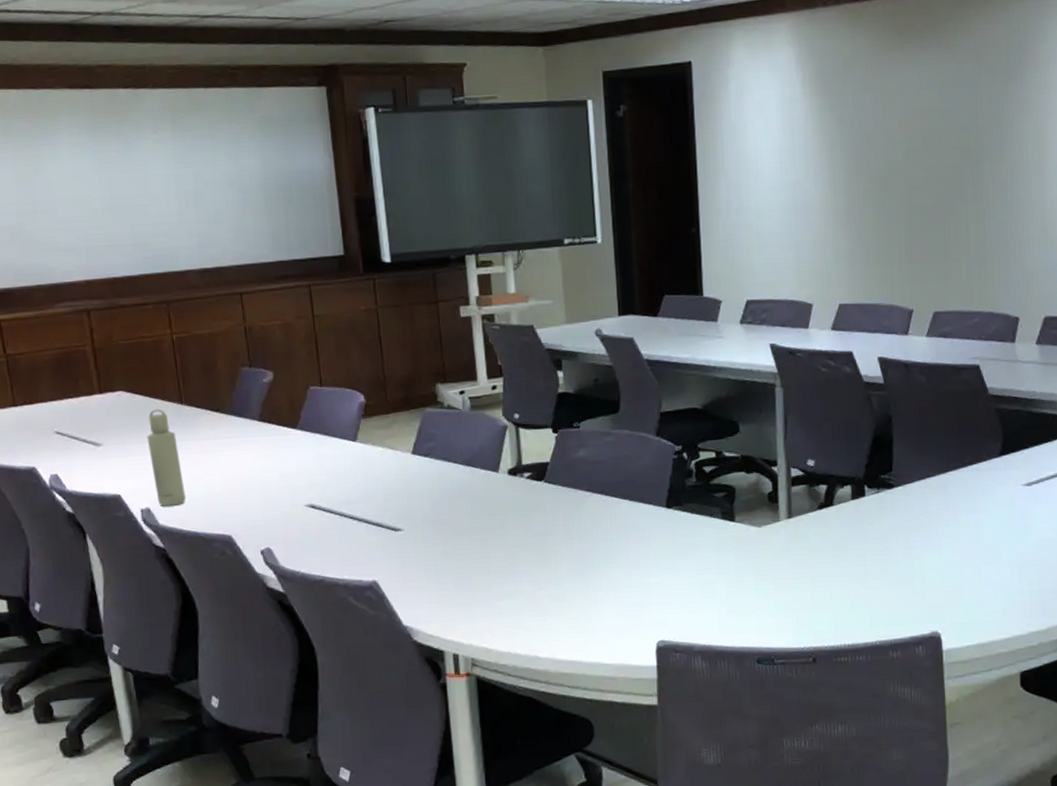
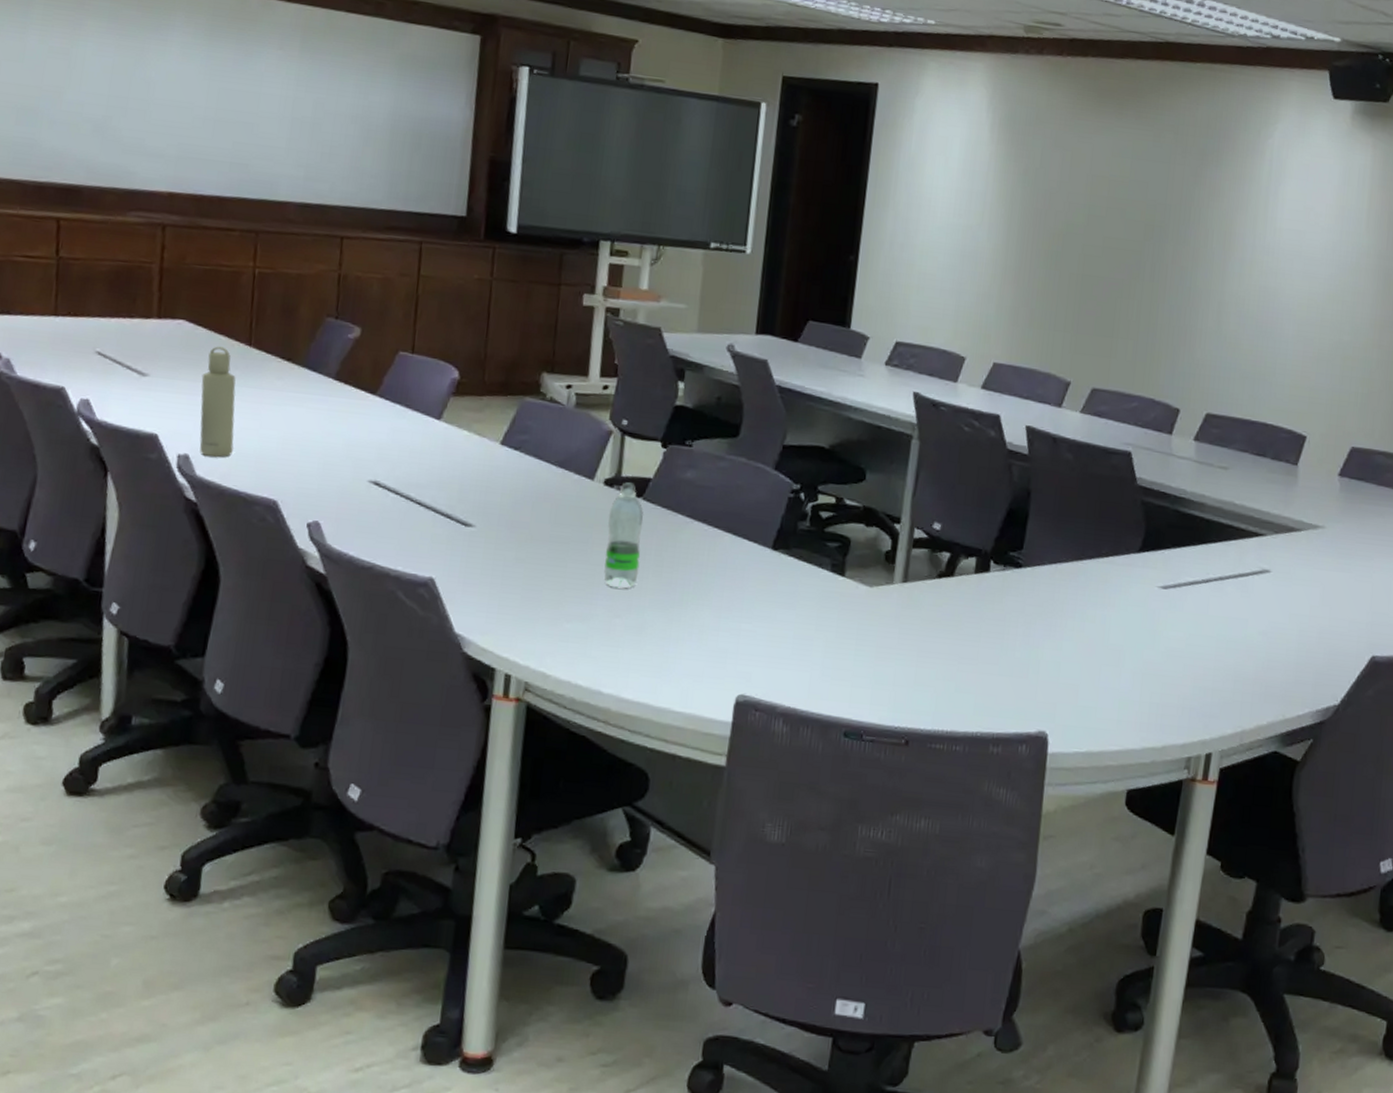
bottle: none [517,469,552,564] -> present [604,482,643,589]

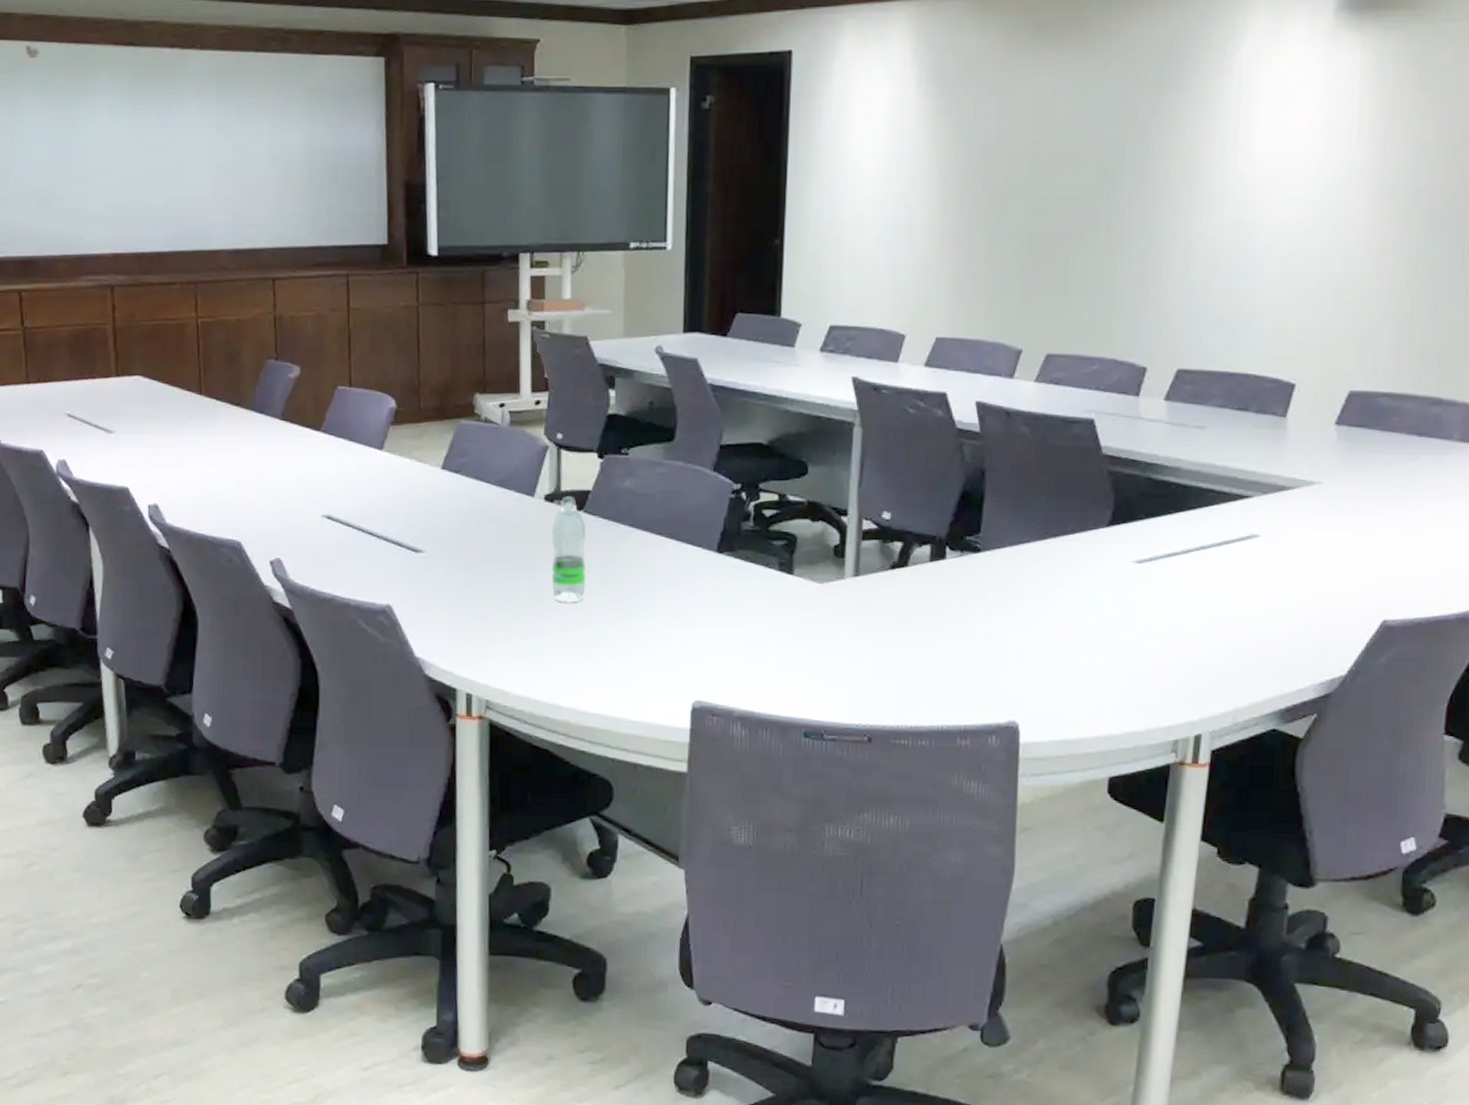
bottle: present [199,346,236,457] -> none [161,398,196,505]

